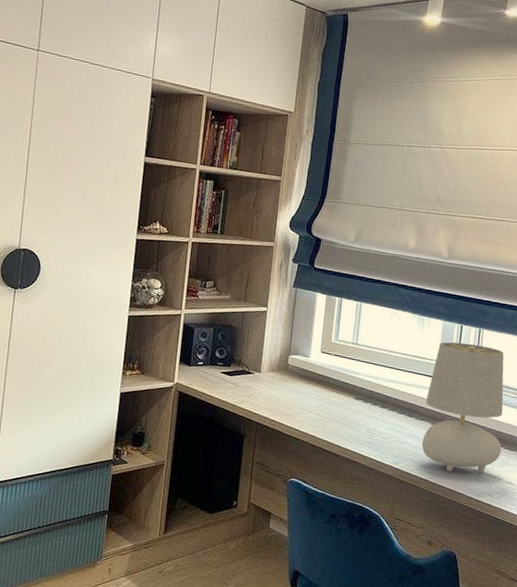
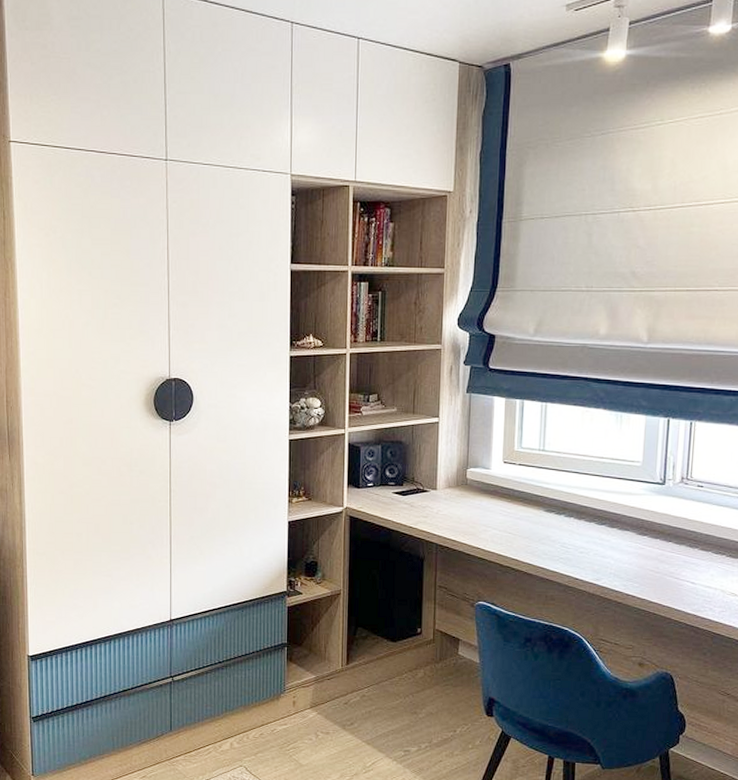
table lamp: present [422,342,504,474] -> none [626,439,724,586]

